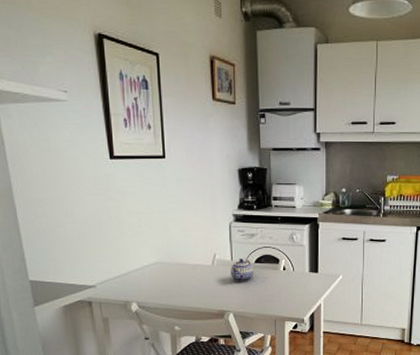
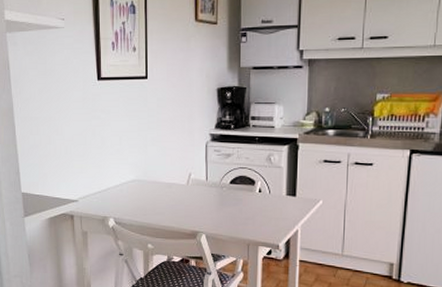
teapot: present [230,259,254,283] -> none [205,179,228,203]

